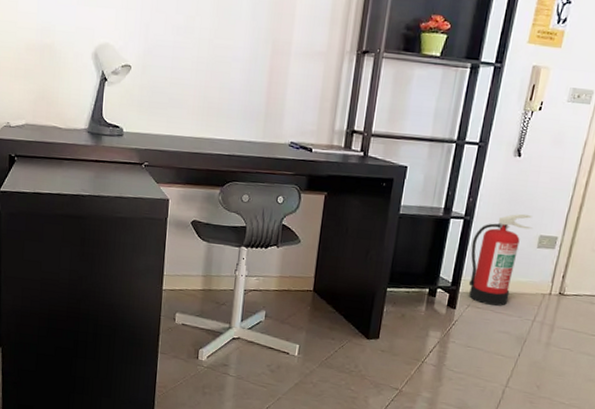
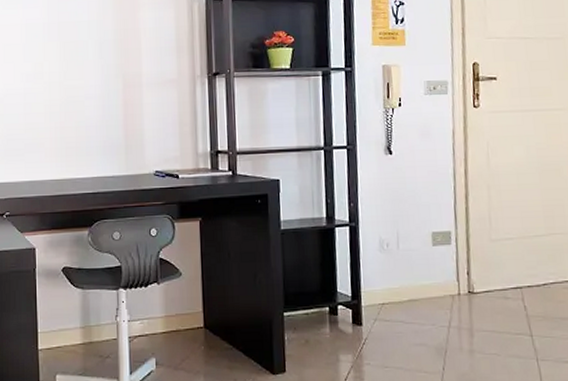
fire extinguisher: present [468,213,532,306] -> none [363,212,422,316]

